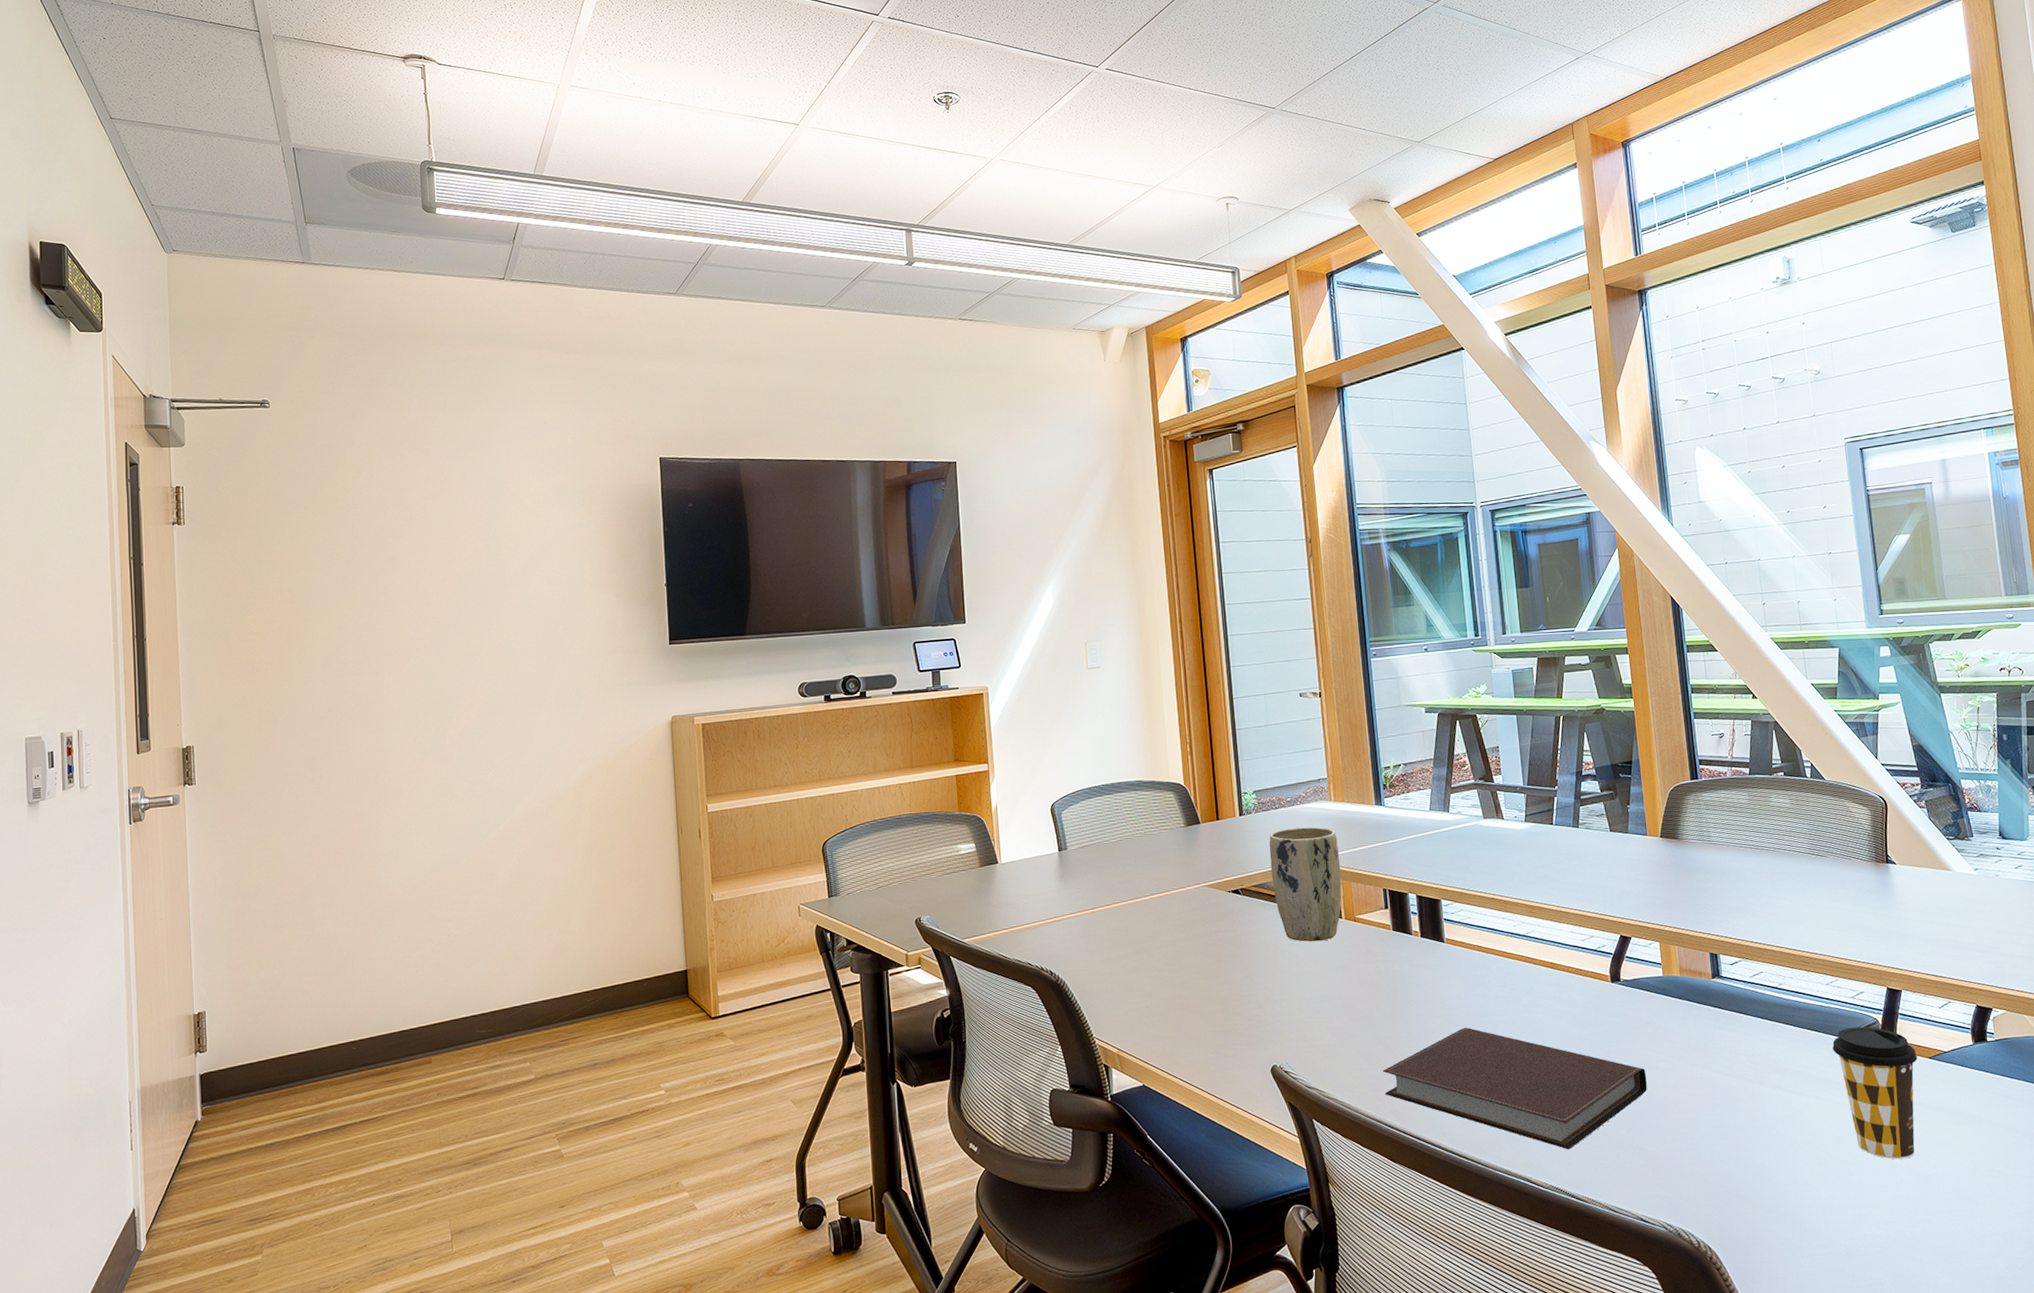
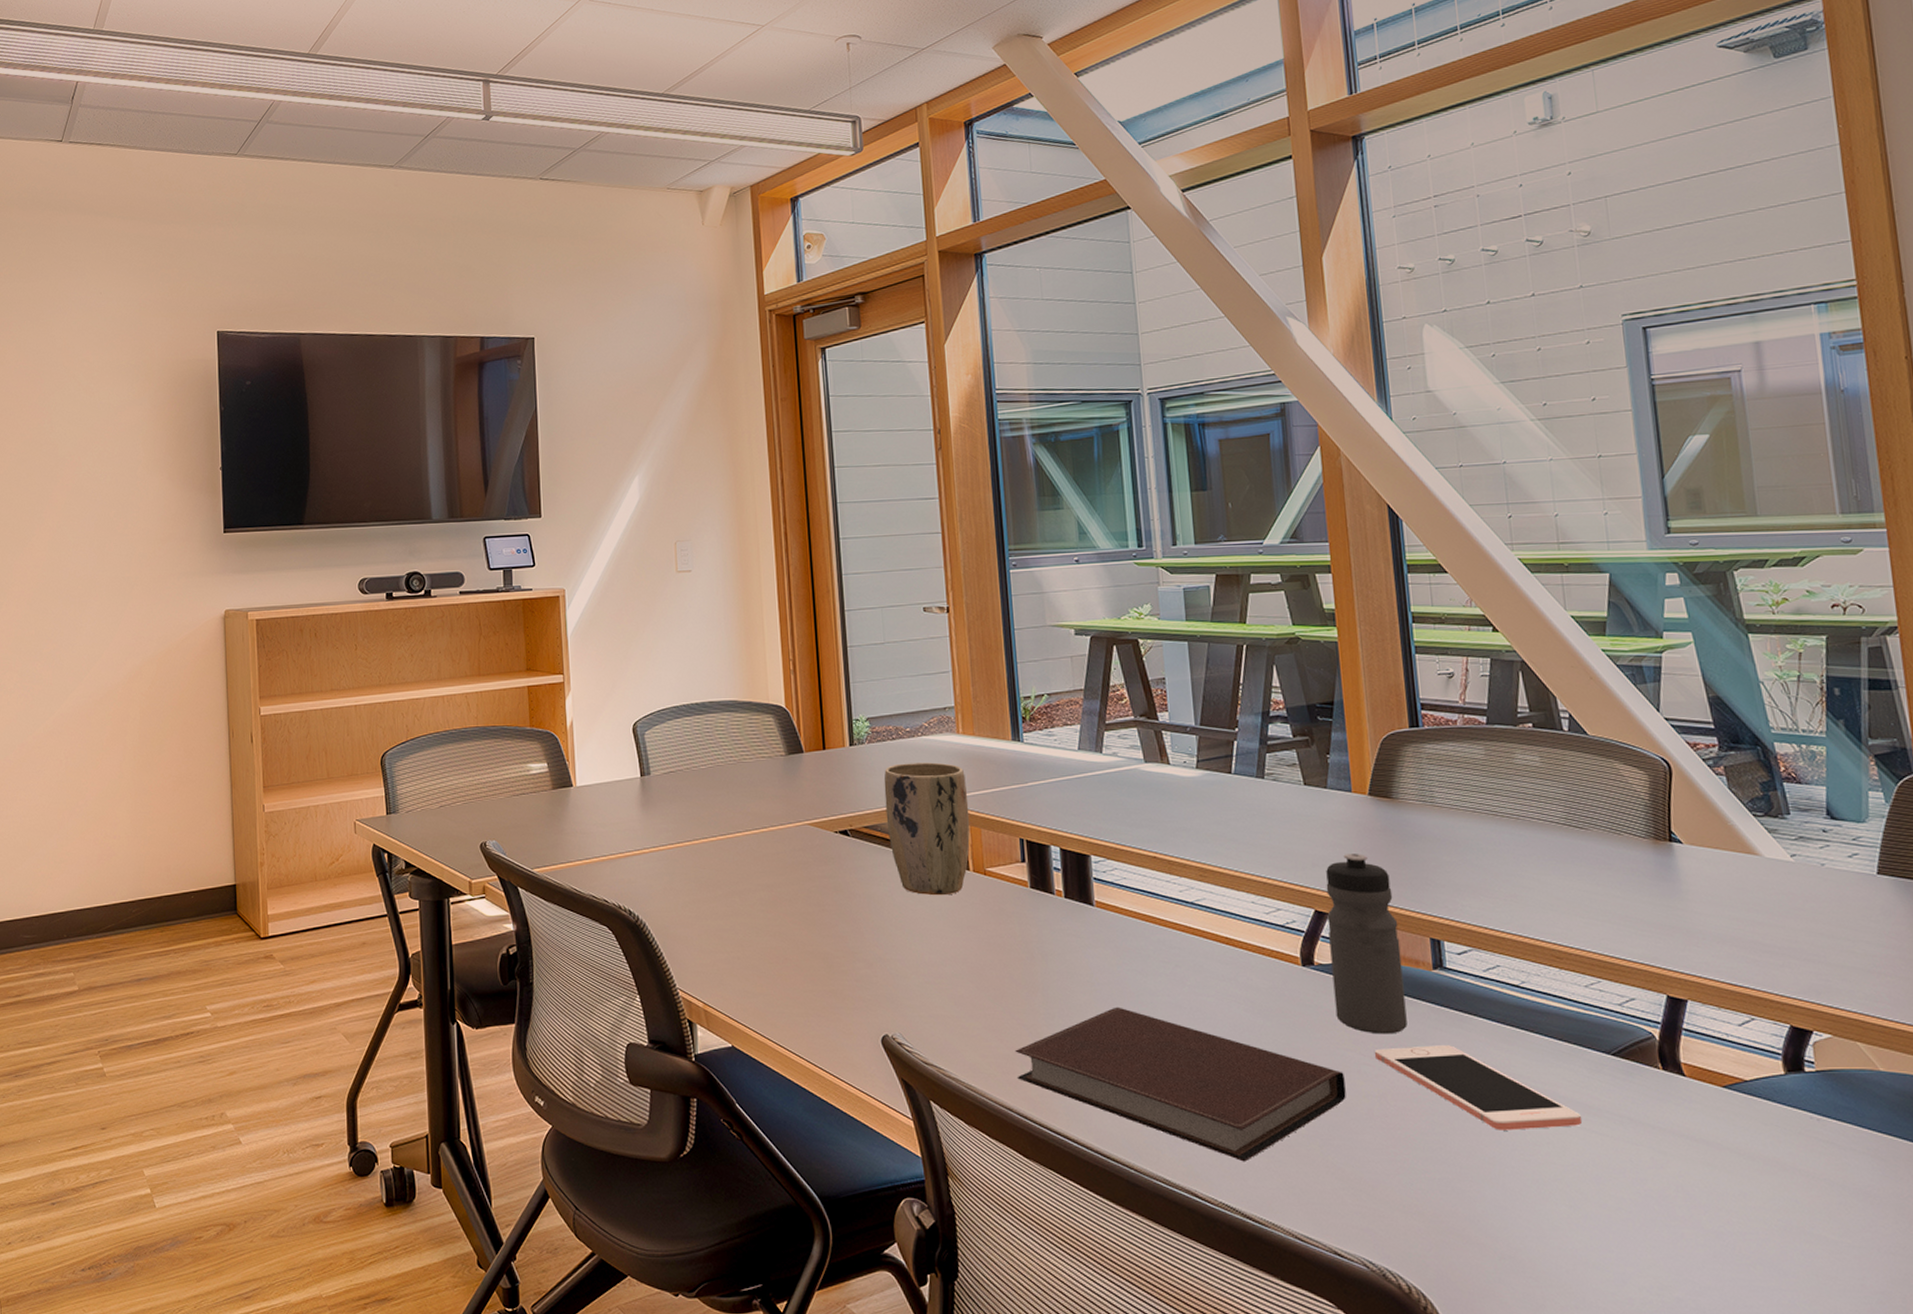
water bottle: none [1628,886,1694,1035] -> present [1326,854,1408,1035]
cell phone: none [1669,1040,1827,1107] -> present [1375,1045,1583,1130]
coffee cup: present [1832,1026,1917,1160] -> none [1591,1041,1707,1210]

